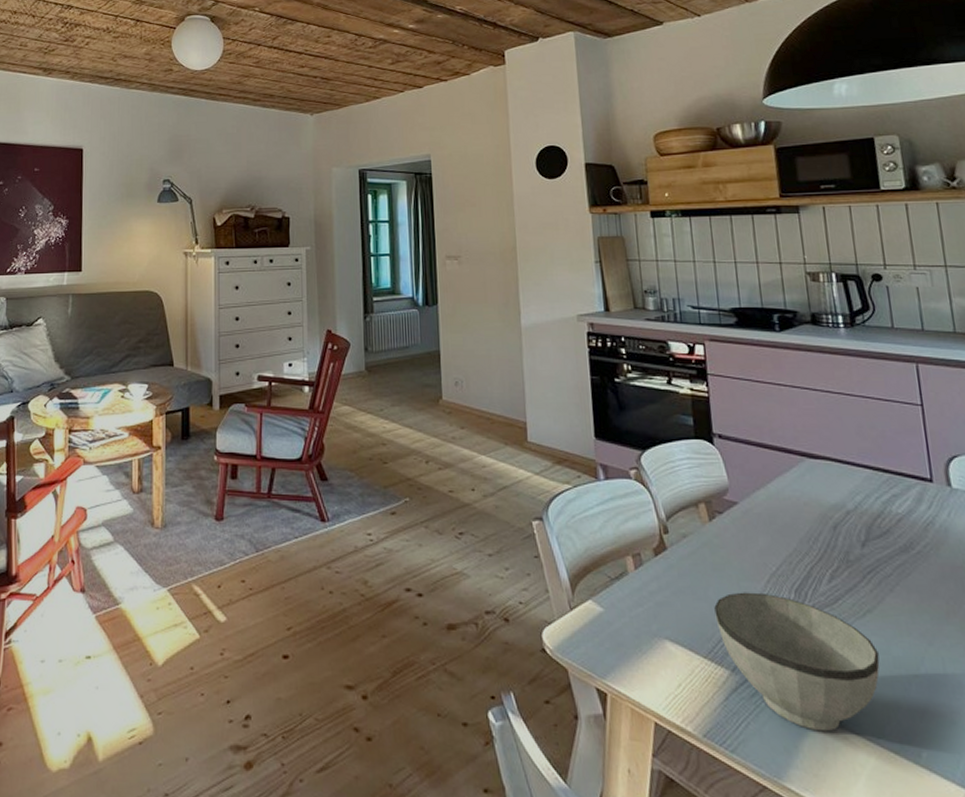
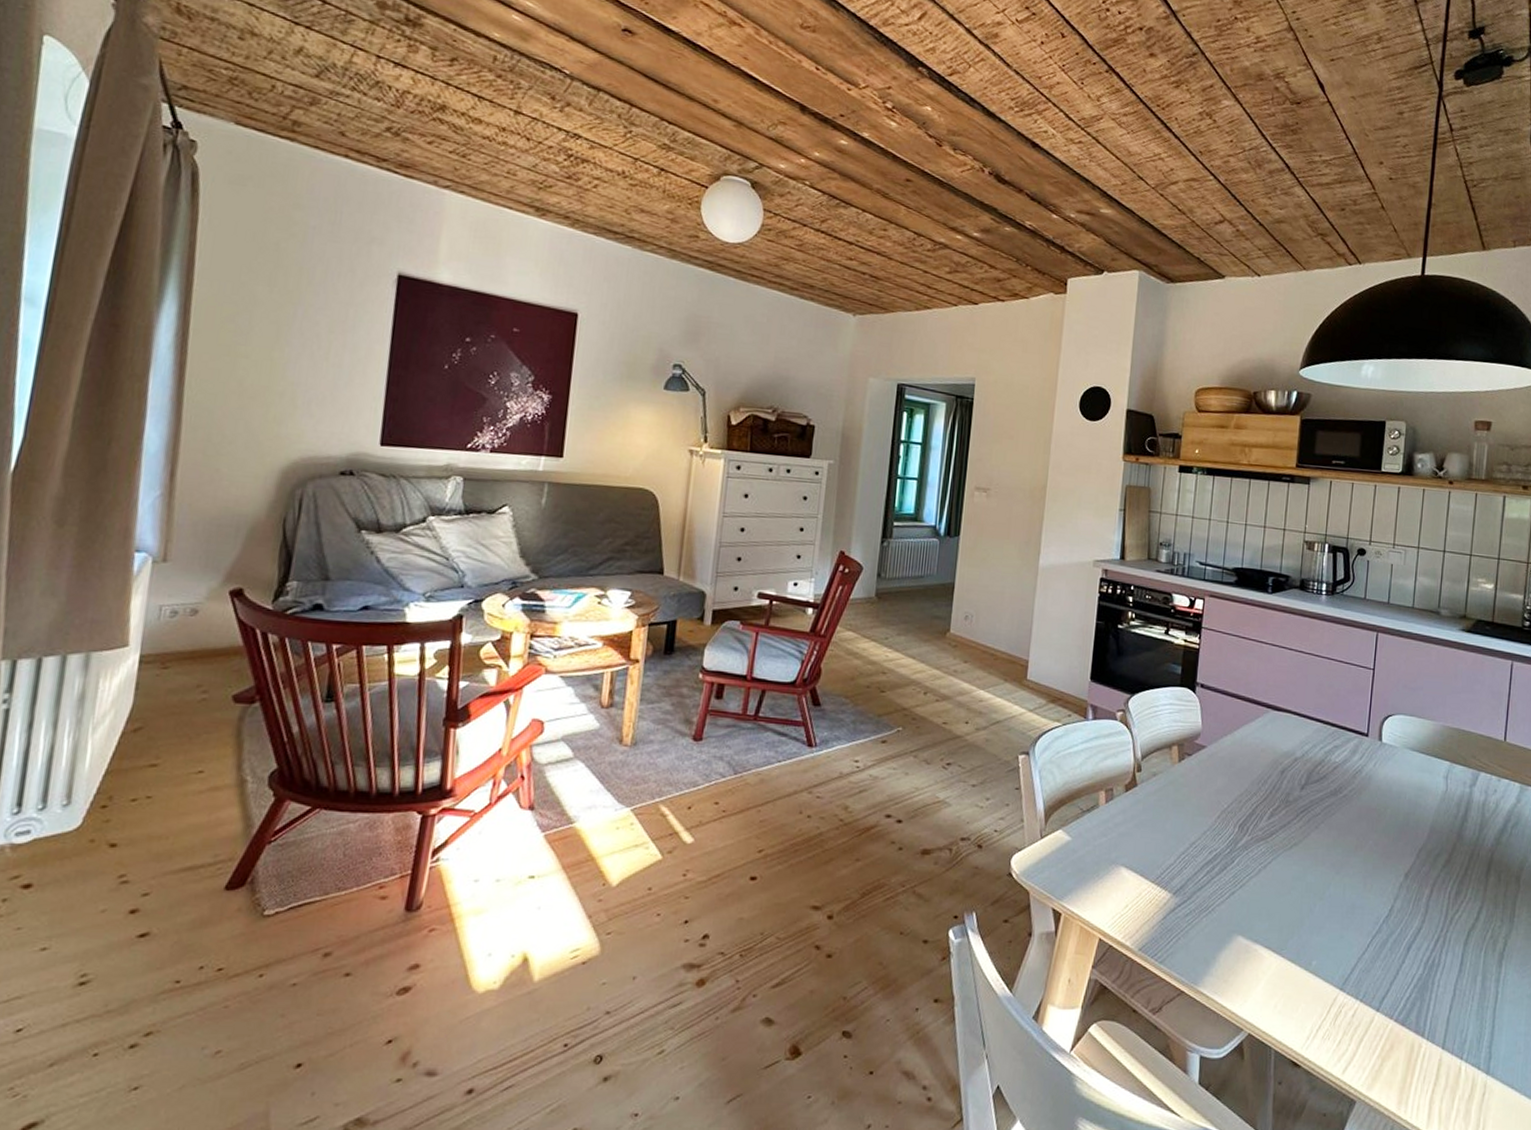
bowl: present [714,592,880,732] -> none [1168,826,1296,945]

